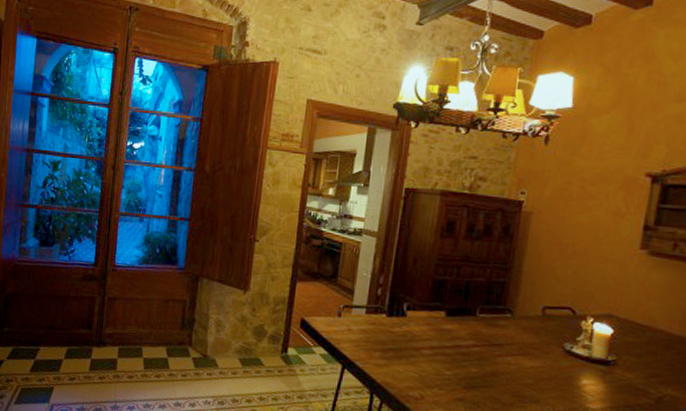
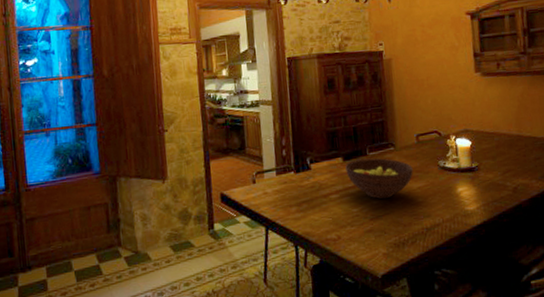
fruit bowl: none [446,318,530,370] -> present [345,158,413,199]

